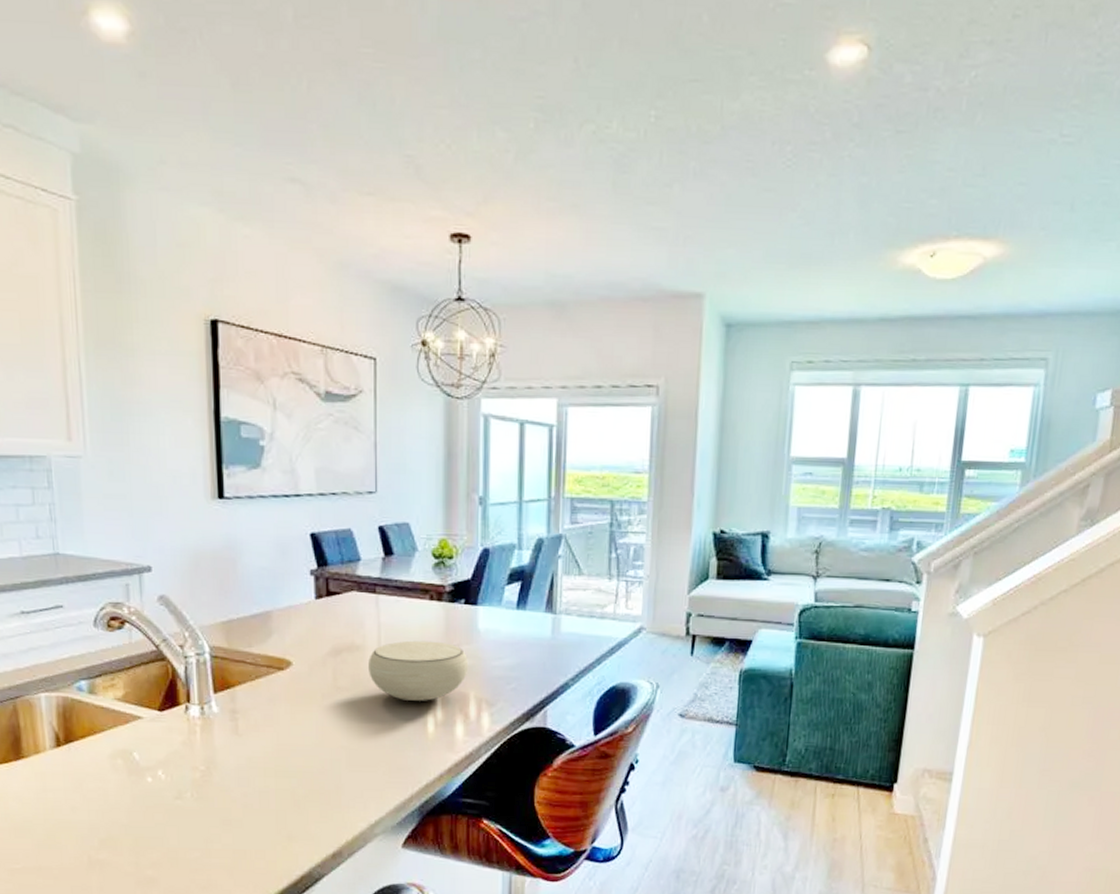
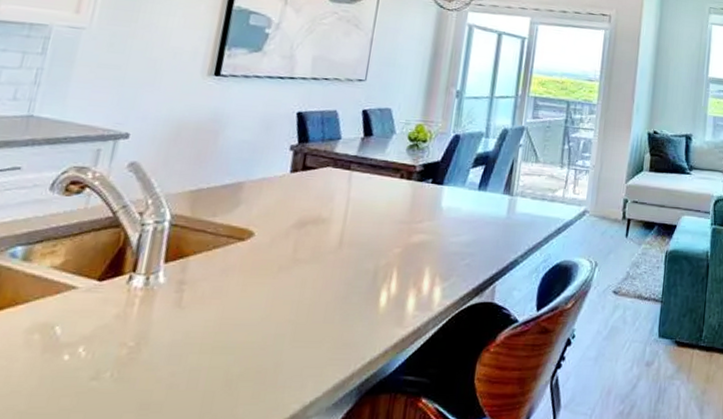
bowl: present [369,640,469,701] -> none [330,215,429,275]

